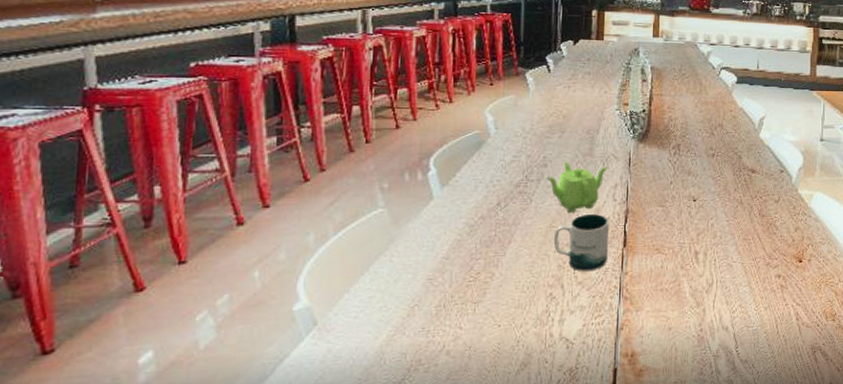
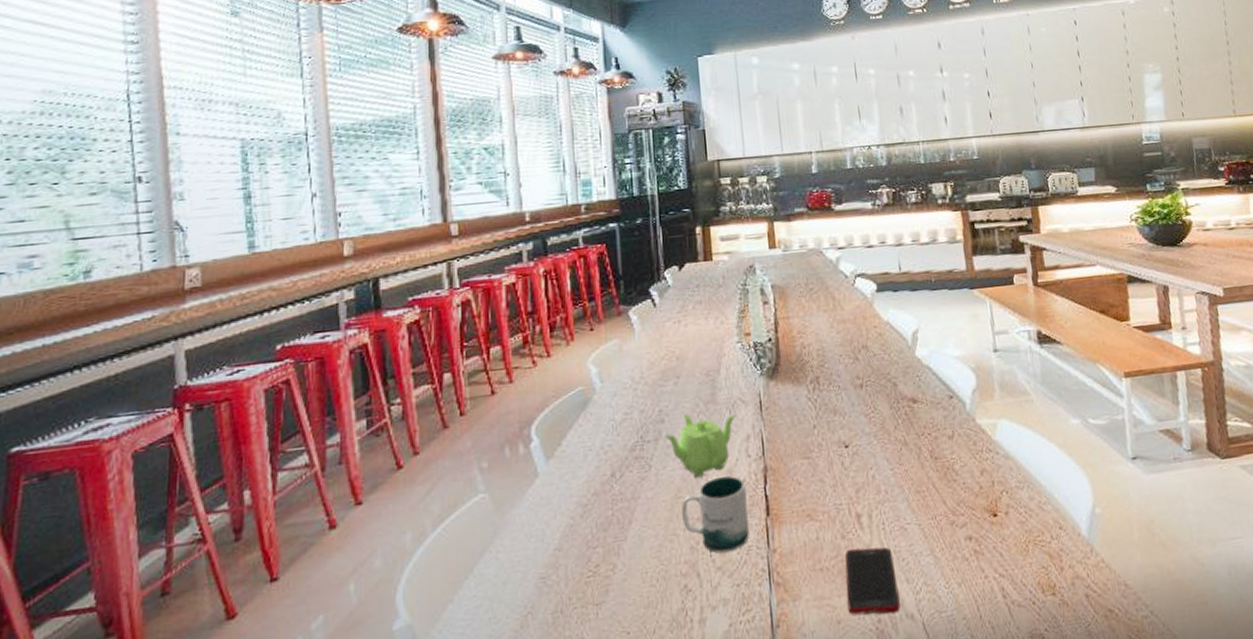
cell phone: none [678,276,719,326] -> present [845,547,901,616]

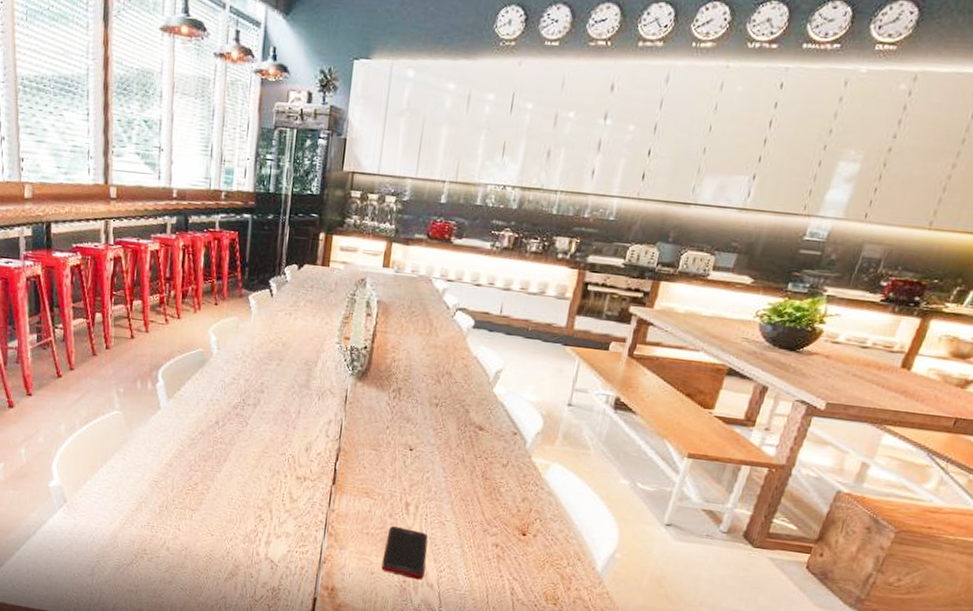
teapot: present [663,414,736,478] -> none [261,391,324,442]
mug: present [681,475,749,554] -> none [265,445,320,502]

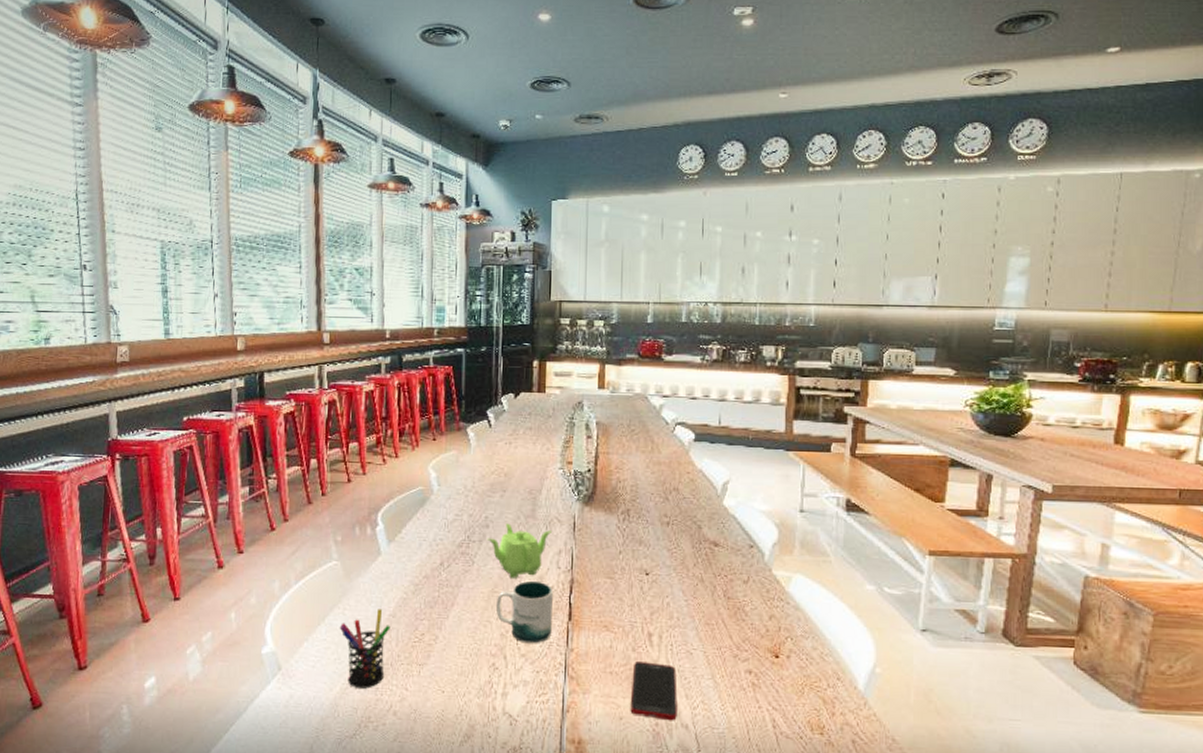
pen holder: none [119,457,167,526] -> present [339,609,391,689]
teapot: none [261,391,324,442] -> present [486,523,551,578]
mug: none [265,445,320,502] -> present [495,580,553,644]

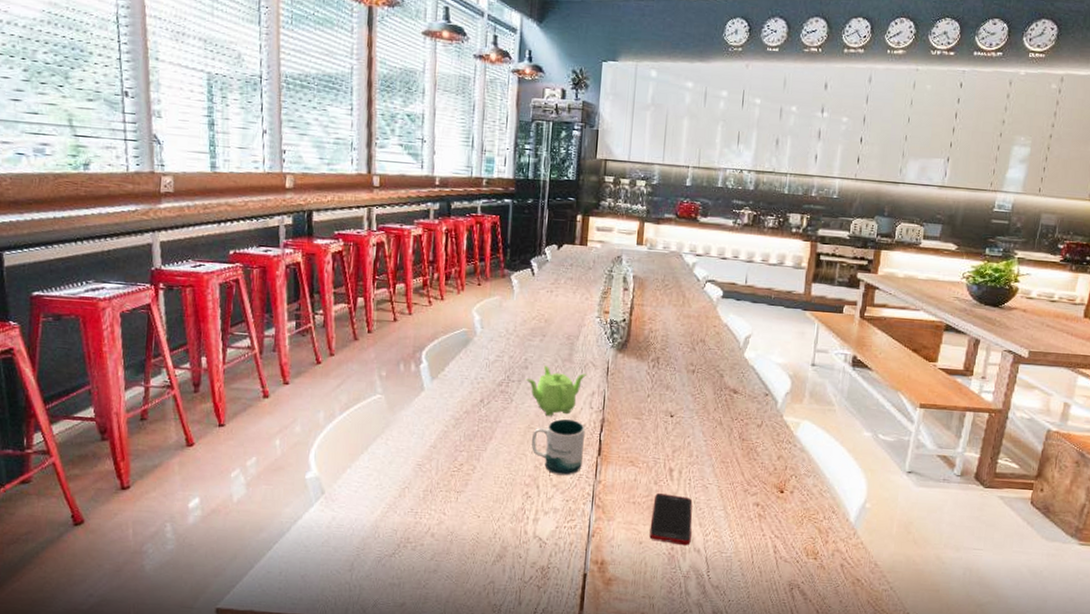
pen holder: present [339,609,391,689] -> none [381,440,431,512]

